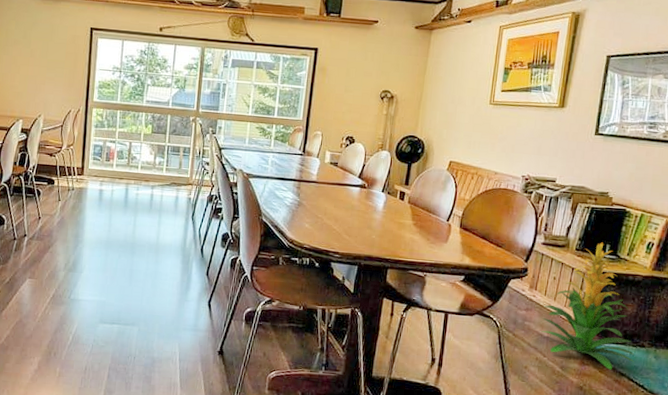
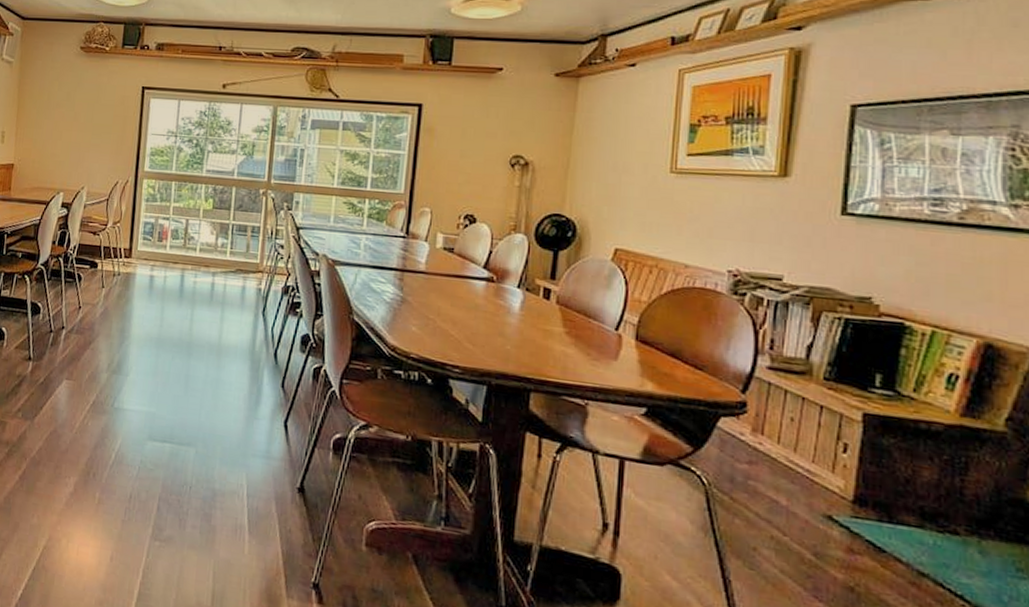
indoor plant: present [541,242,635,370] -> none [776,370,943,566]

